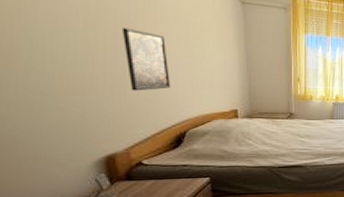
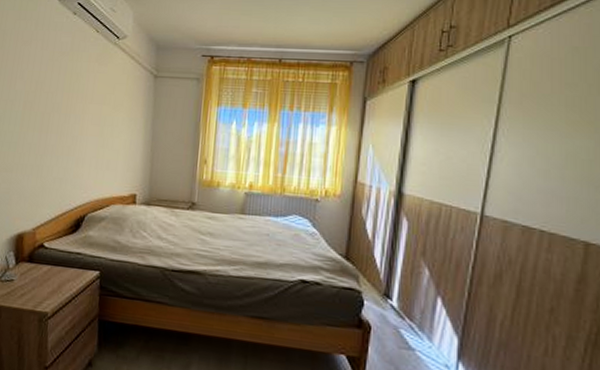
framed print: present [121,28,171,91] -> none [47,108,82,170]

